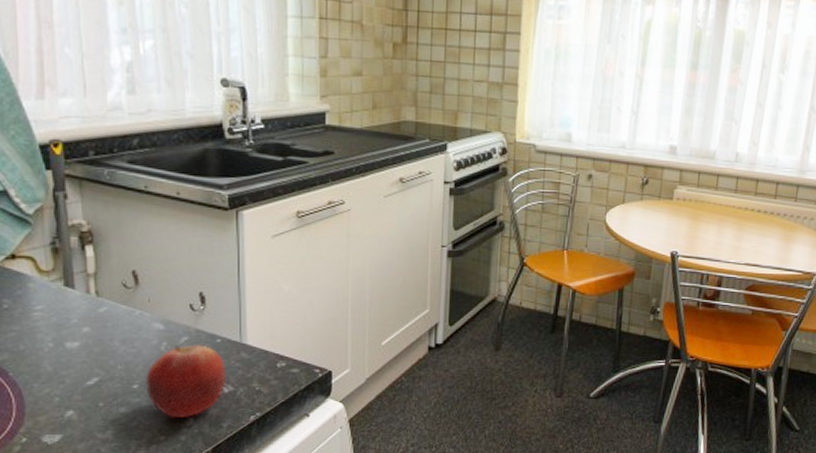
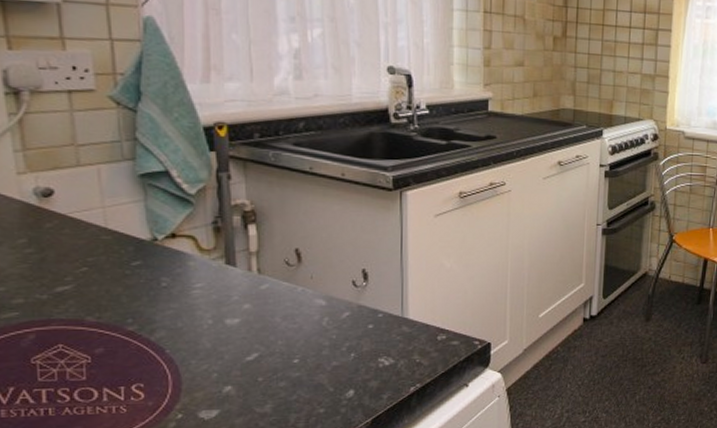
fruit: present [145,344,227,419] -> none [306,319,388,392]

